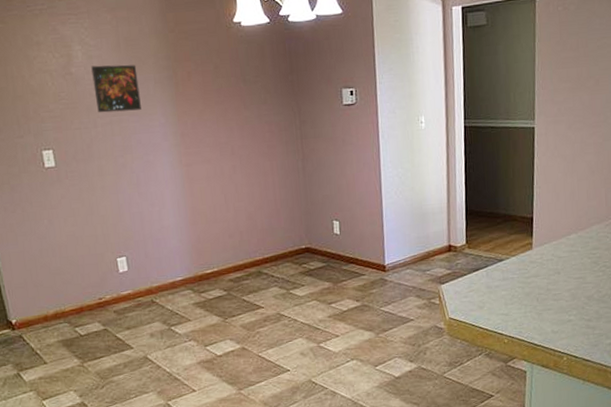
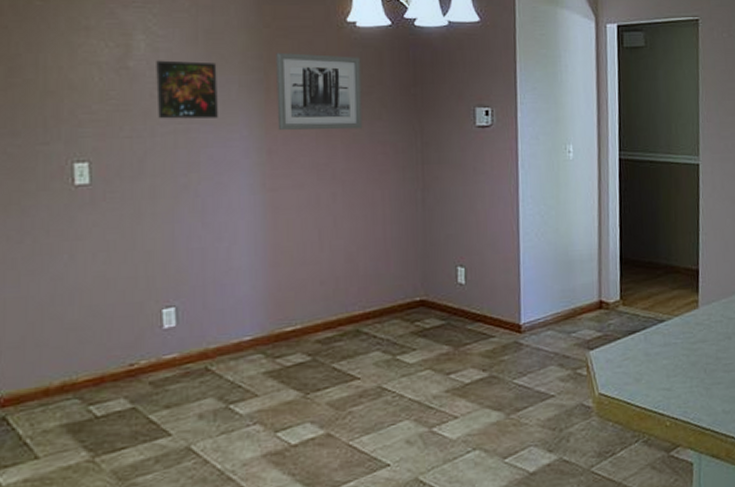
wall art: none [180,52,253,117] -> present [276,53,363,131]

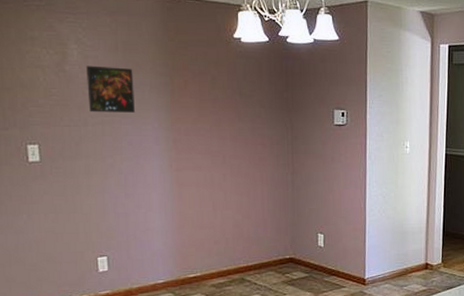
wall art: present [276,53,363,131] -> none [178,62,246,125]

